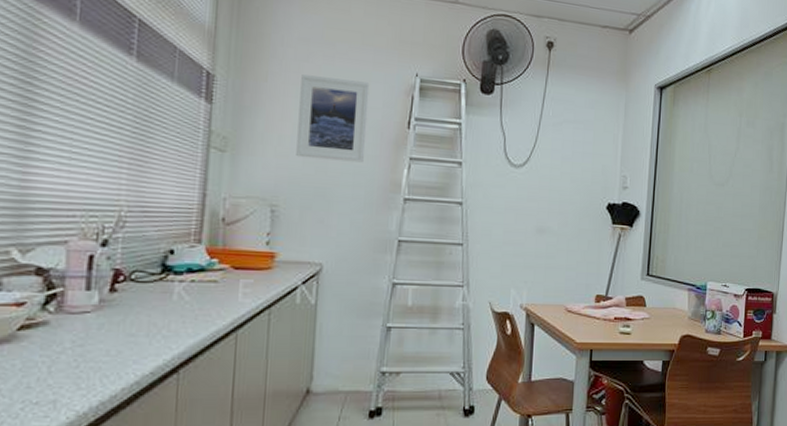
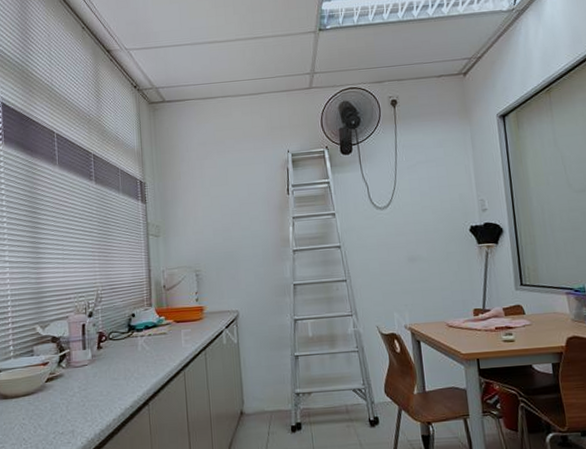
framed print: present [296,74,370,163] -> none [204,165,258,232]

